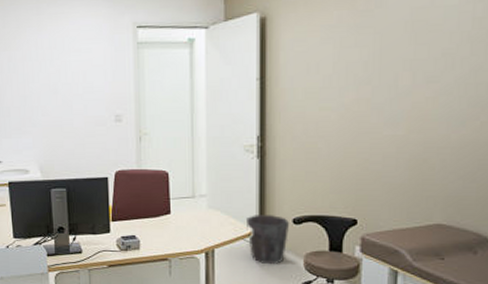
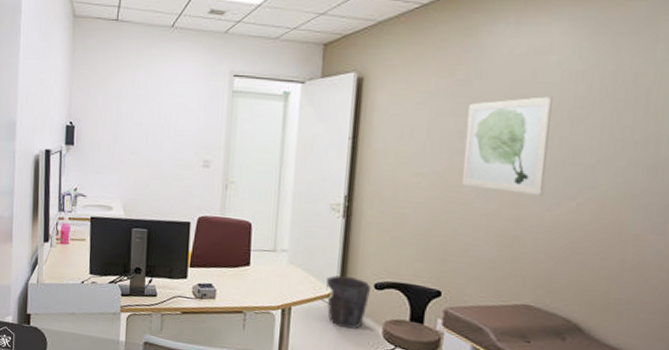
wall art: none [369,20,452,118] -> present [461,96,553,196]

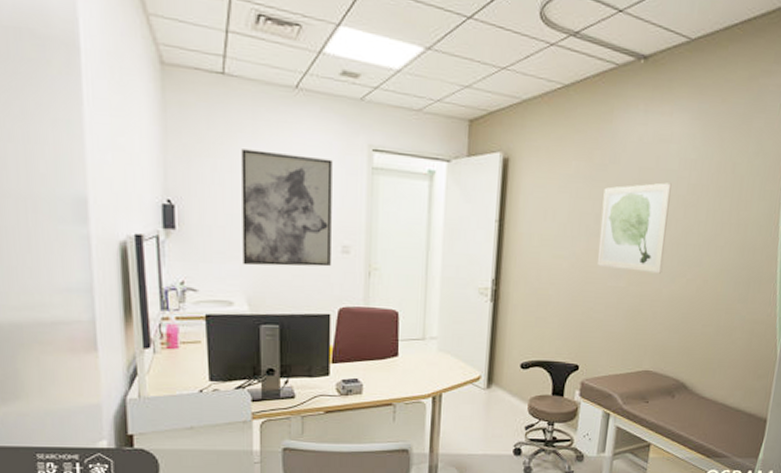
wall art: none [122,79,199,179] -> present [241,149,333,267]
waste bin: present [326,275,372,329] -> none [475,359,518,409]

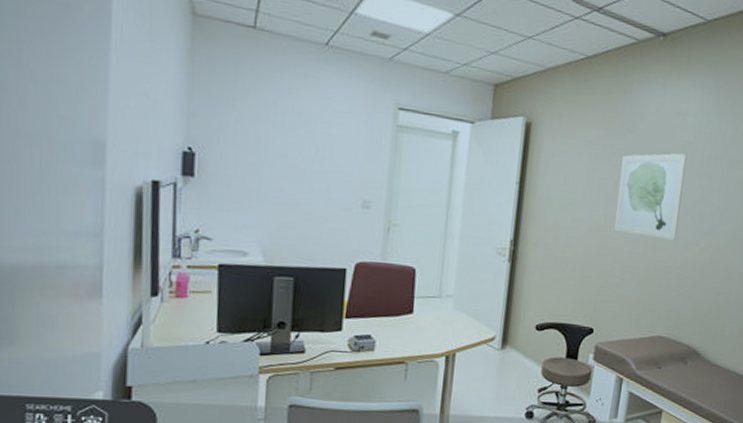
wall art: present [241,149,333,267] -> none [261,101,358,221]

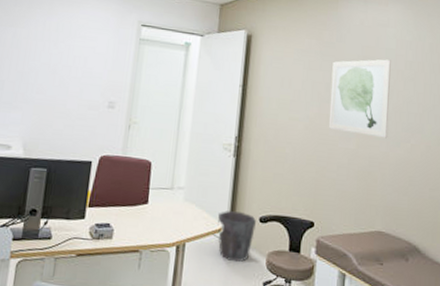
waste bin: none [490,319,533,371] -> present [217,211,257,262]

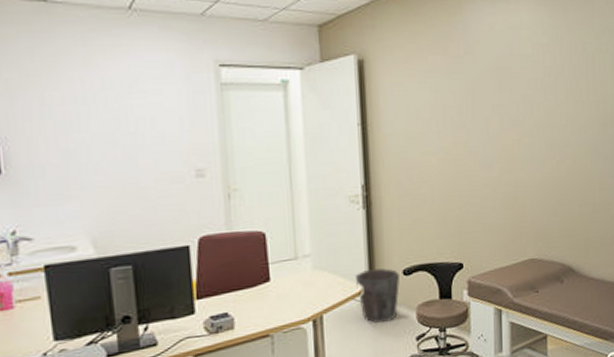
wall art: present [328,59,391,138] -> none [463,68,532,159]

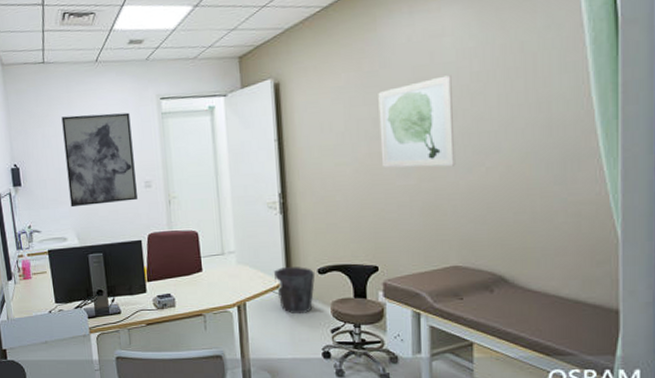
wall art: none [73,77,185,204] -> present [61,112,137,208]
wall art: none [463,68,532,159] -> present [378,75,456,168]

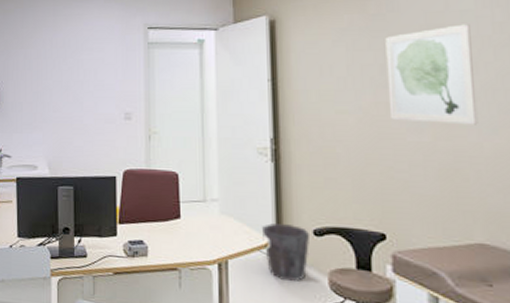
wall art: present [61,112,137,208] -> none [45,39,115,134]

